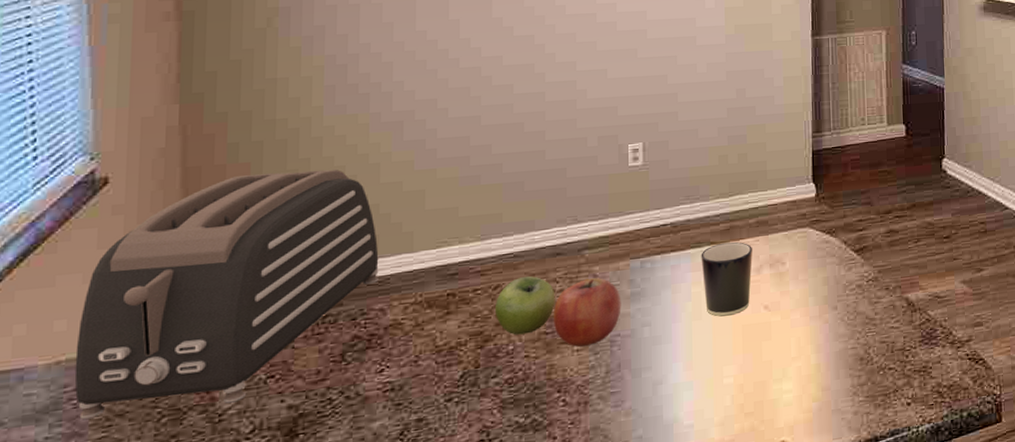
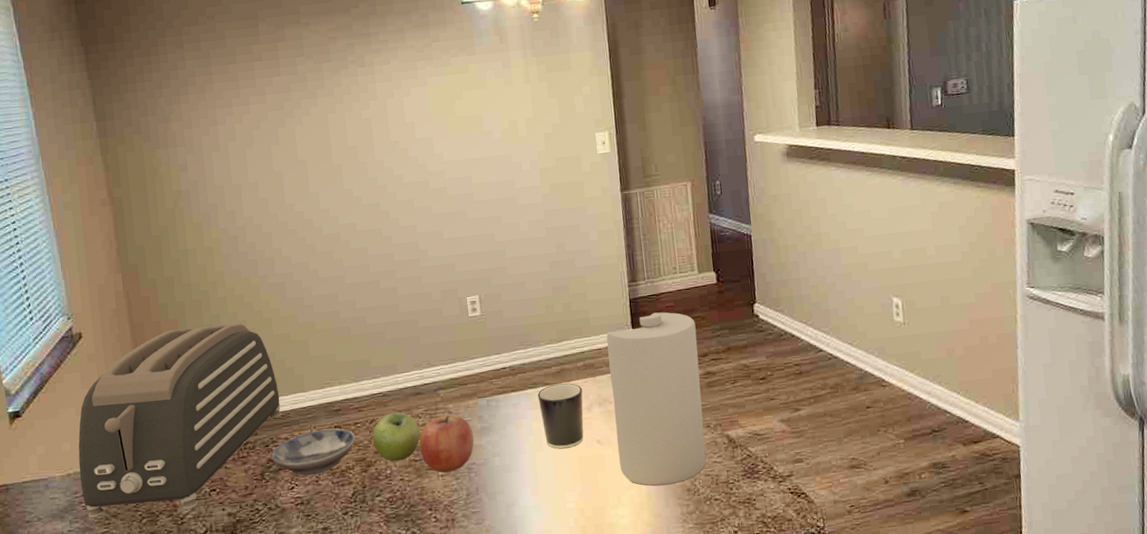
bowl: none [357,295,473,355] -> present [271,428,356,476]
paper towel holder: none [784,165,883,356] -> present [606,312,706,487]

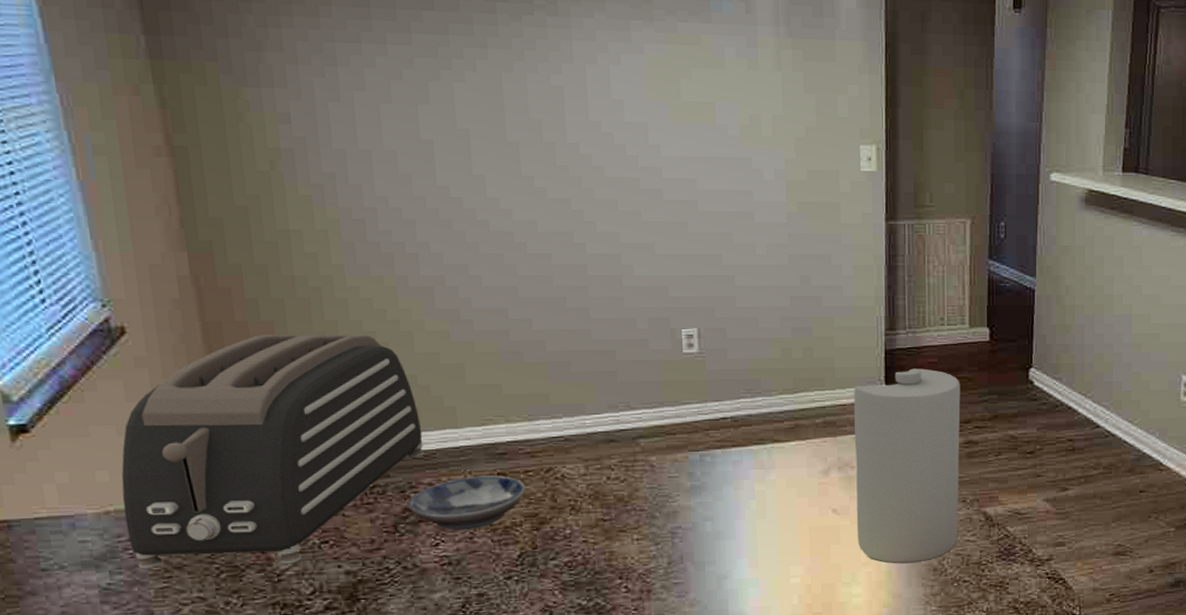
fruit: present [373,412,420,462] -> none [549,460,612,520]
fruit: present [419,414,475,473] -> none [609,468,681,536]
mug: present [537,383,584,450] -> none [764,441,820,517]

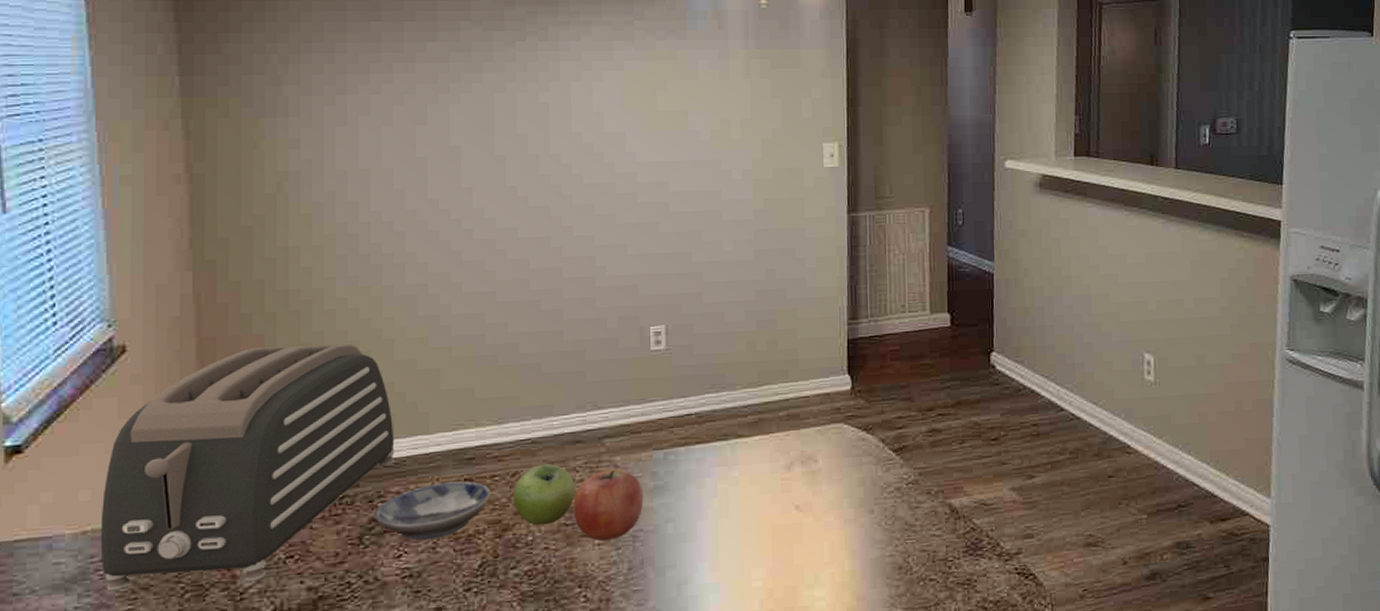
fruit: none [549,460,612,520] -> present [514,463,575,526]
fruit: none [609,468,681,536] -> present [573,468,644,541]
paper towel holder: present [854,368,961,564] -> none [817,356,924,563]

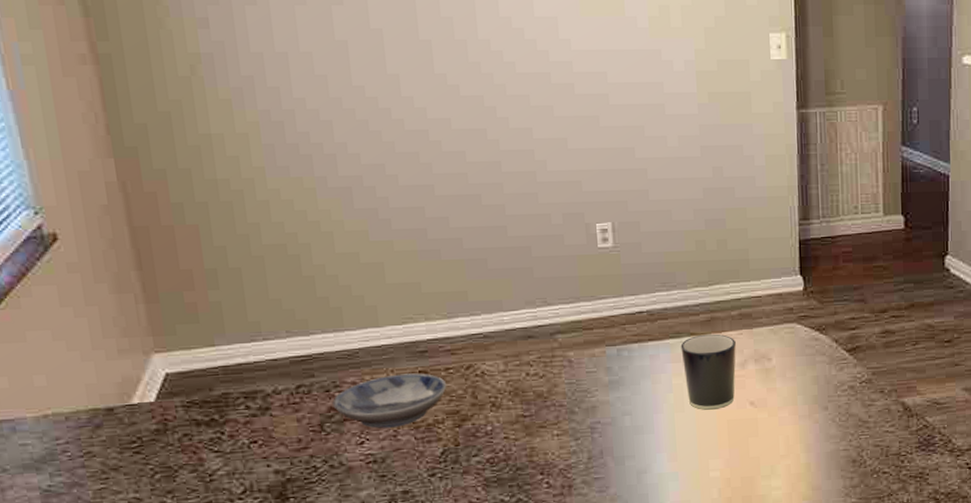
toaster: present [100,344,395,591] -> none [57,236,347,471]
fruit: present [514,463,575,526] -> none [469,357,531,416]
fruit: present [573,468,644,541] -> none [529,363,600,432]
mug: none [727,435,783,516] -> present [680,334,736,410]

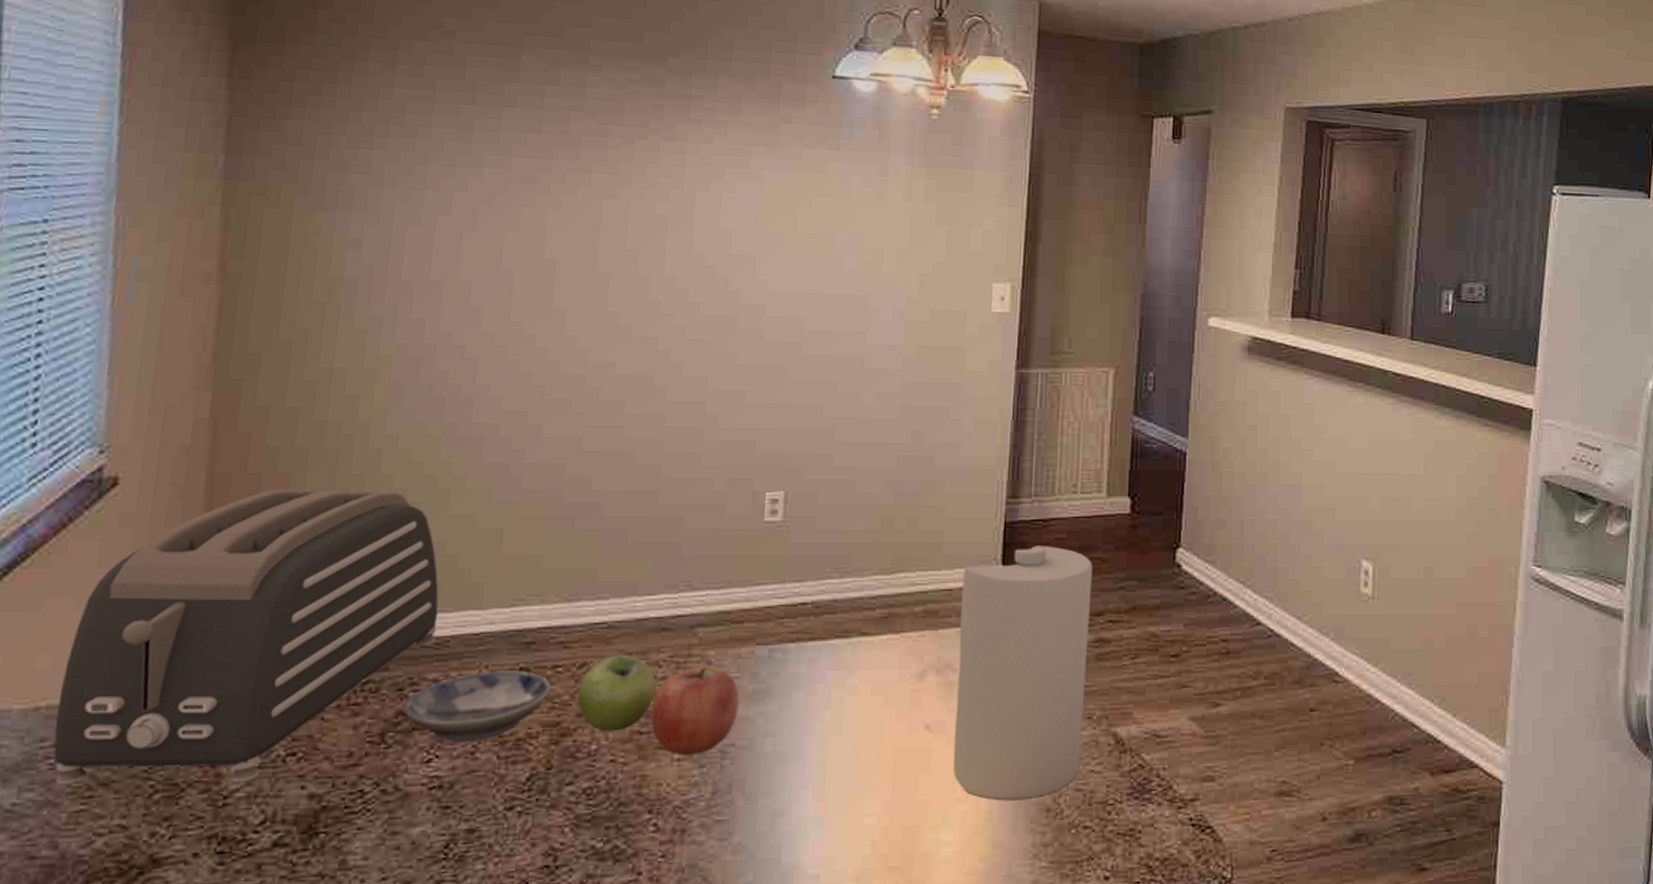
toaster: none [57,236,347,471] -> present [53,489,439,784]
fruit: none [469,357,531,416] -> present [578,654,656,732]
fruit: none [529,363,600,432] -> present [650,666,740,755]
mug: present [680,334,736,410] -> none [847,634,915,734]
paper towel holder: none [768,258,877,456] -> present [952,546,1093,801]

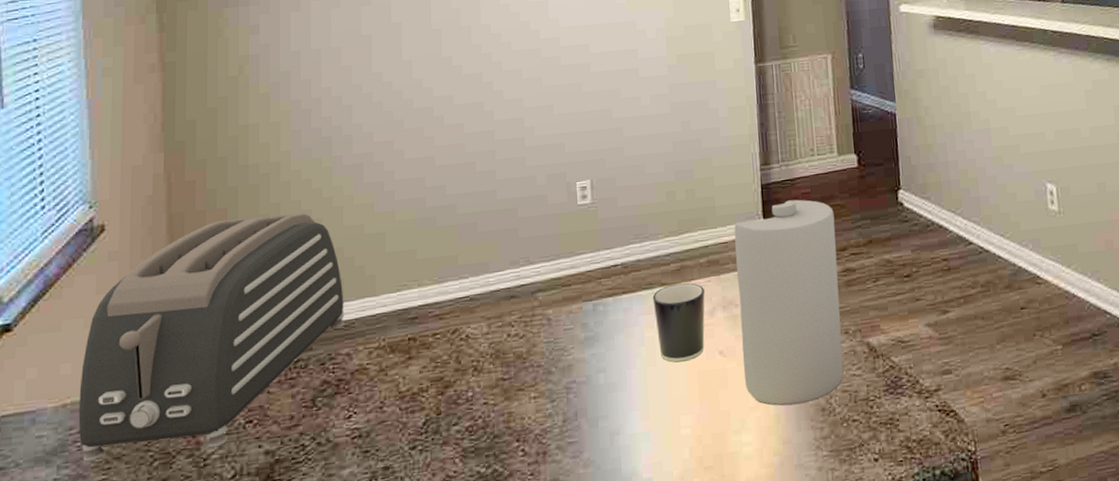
bowl: present [403,670,551,742] -> none [326,340,433,401]
fruit: present [578,654,656,732] -> none [454,319,511,381]
fruit: present [650,666,740,755] -> none [509,321,576,394]
mug: none [847,634,915,734] -> present [652,282,705,363]

